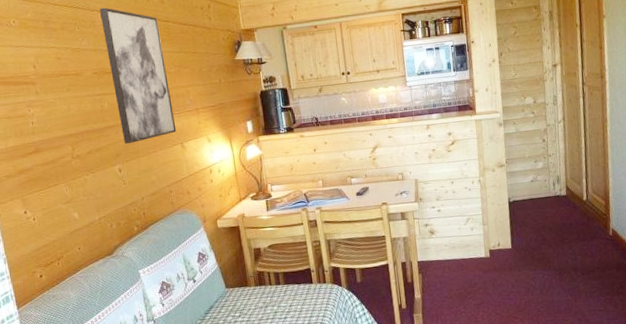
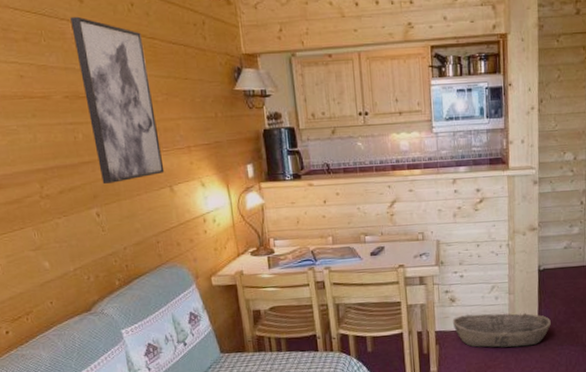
basket: none [432,242,524,275] -> present [452,313,551,348]

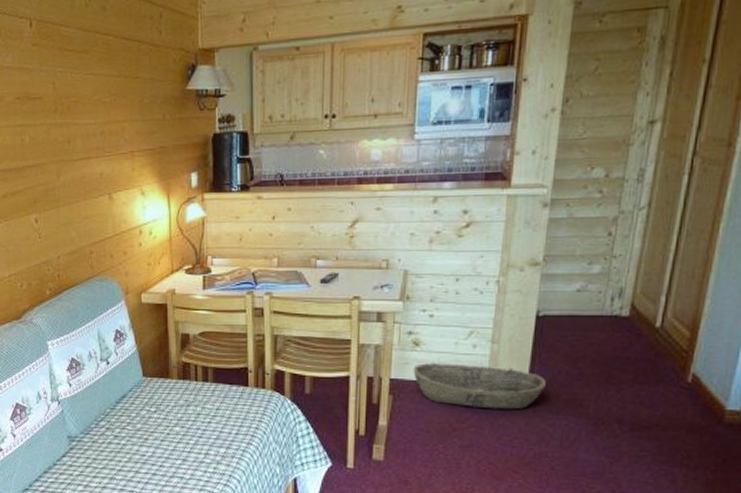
wall art: present [70,16,165,184] -> none [29,14,105,189]

